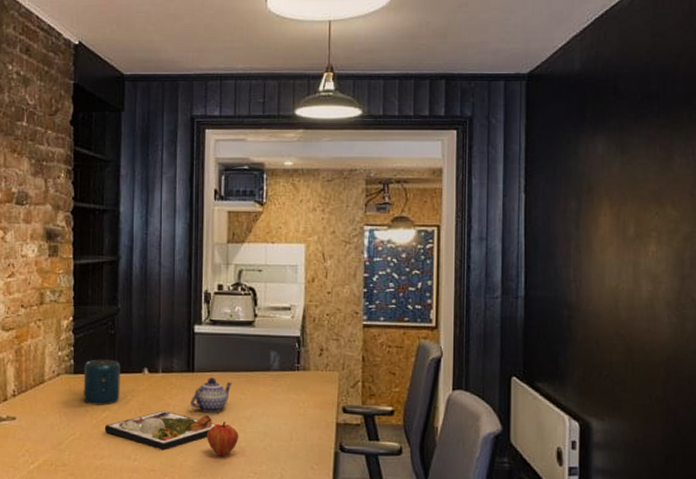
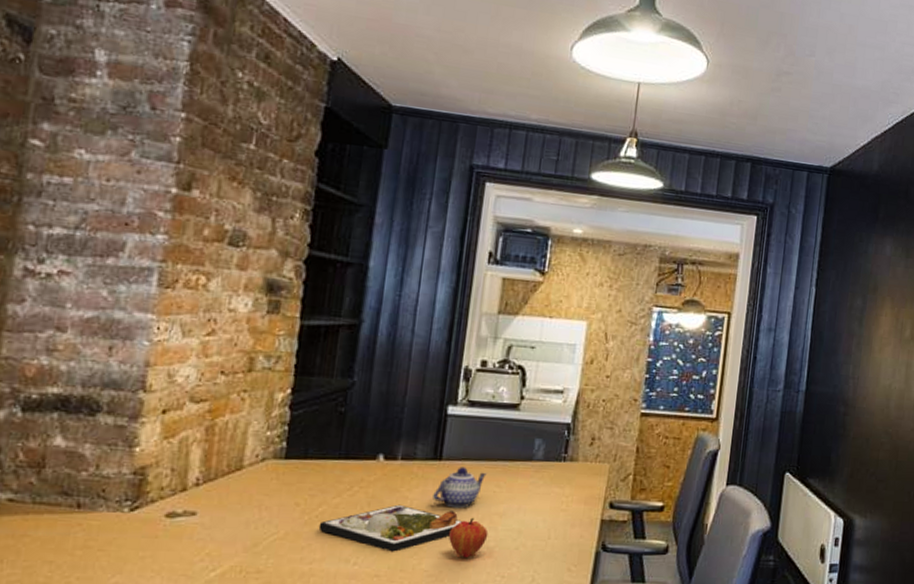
speaker: present [83,359,120,405] -> none [294,442,349,498]

